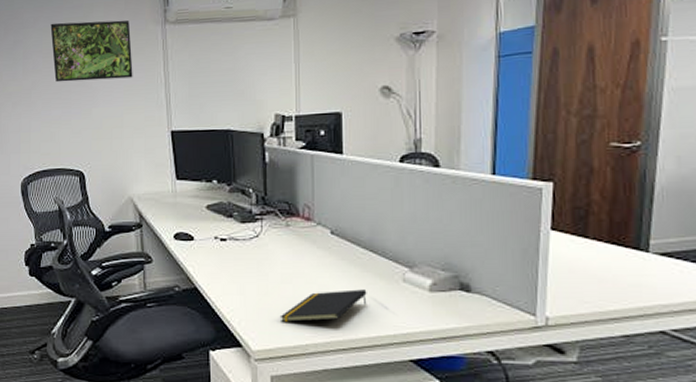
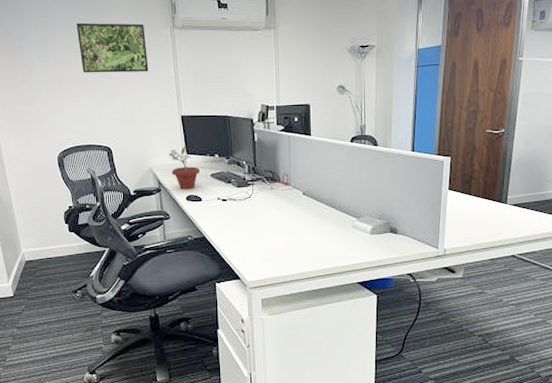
potted plant: none [154,167,194,225] -> present [169,145,201,190]
notepad: present [279,289,367,322] -> none [267,234,329,259]

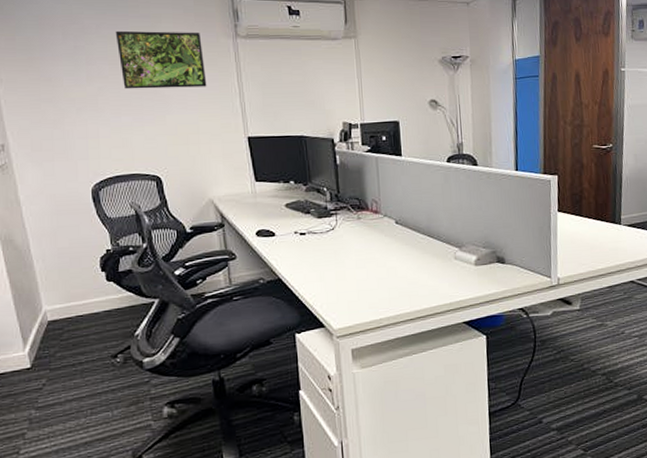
potted plant: present [169,145,201,190] -> none [233,170,273,224]

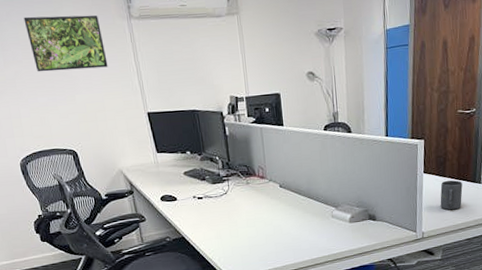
mug: none [577,220,602,254] -> present [440,180,463,210]

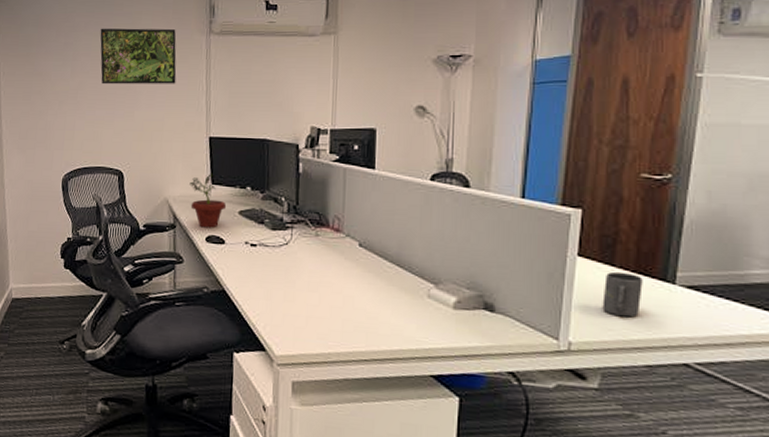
potted plant: none [138,143,173,190] -> present [189,172,227,228]

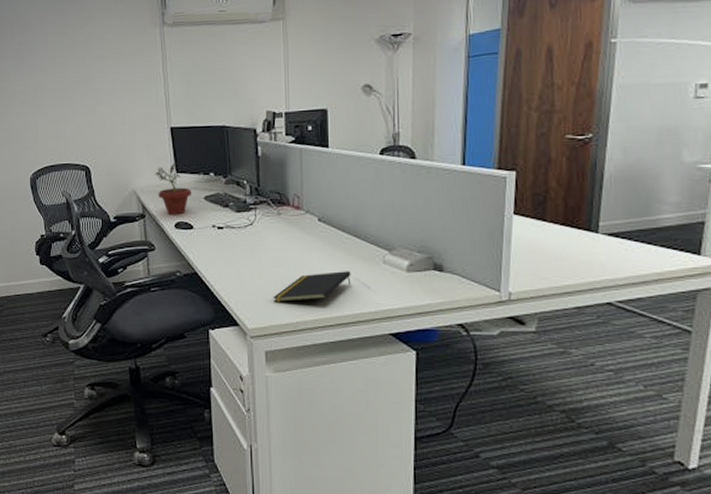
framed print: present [100,28,177,84] -> none [54,22,134,82]
notepad: none [304,302,392,331] -> present [272,271,351,302]
mug: present [602,271,643,318] -> none [536,225,571,266]

